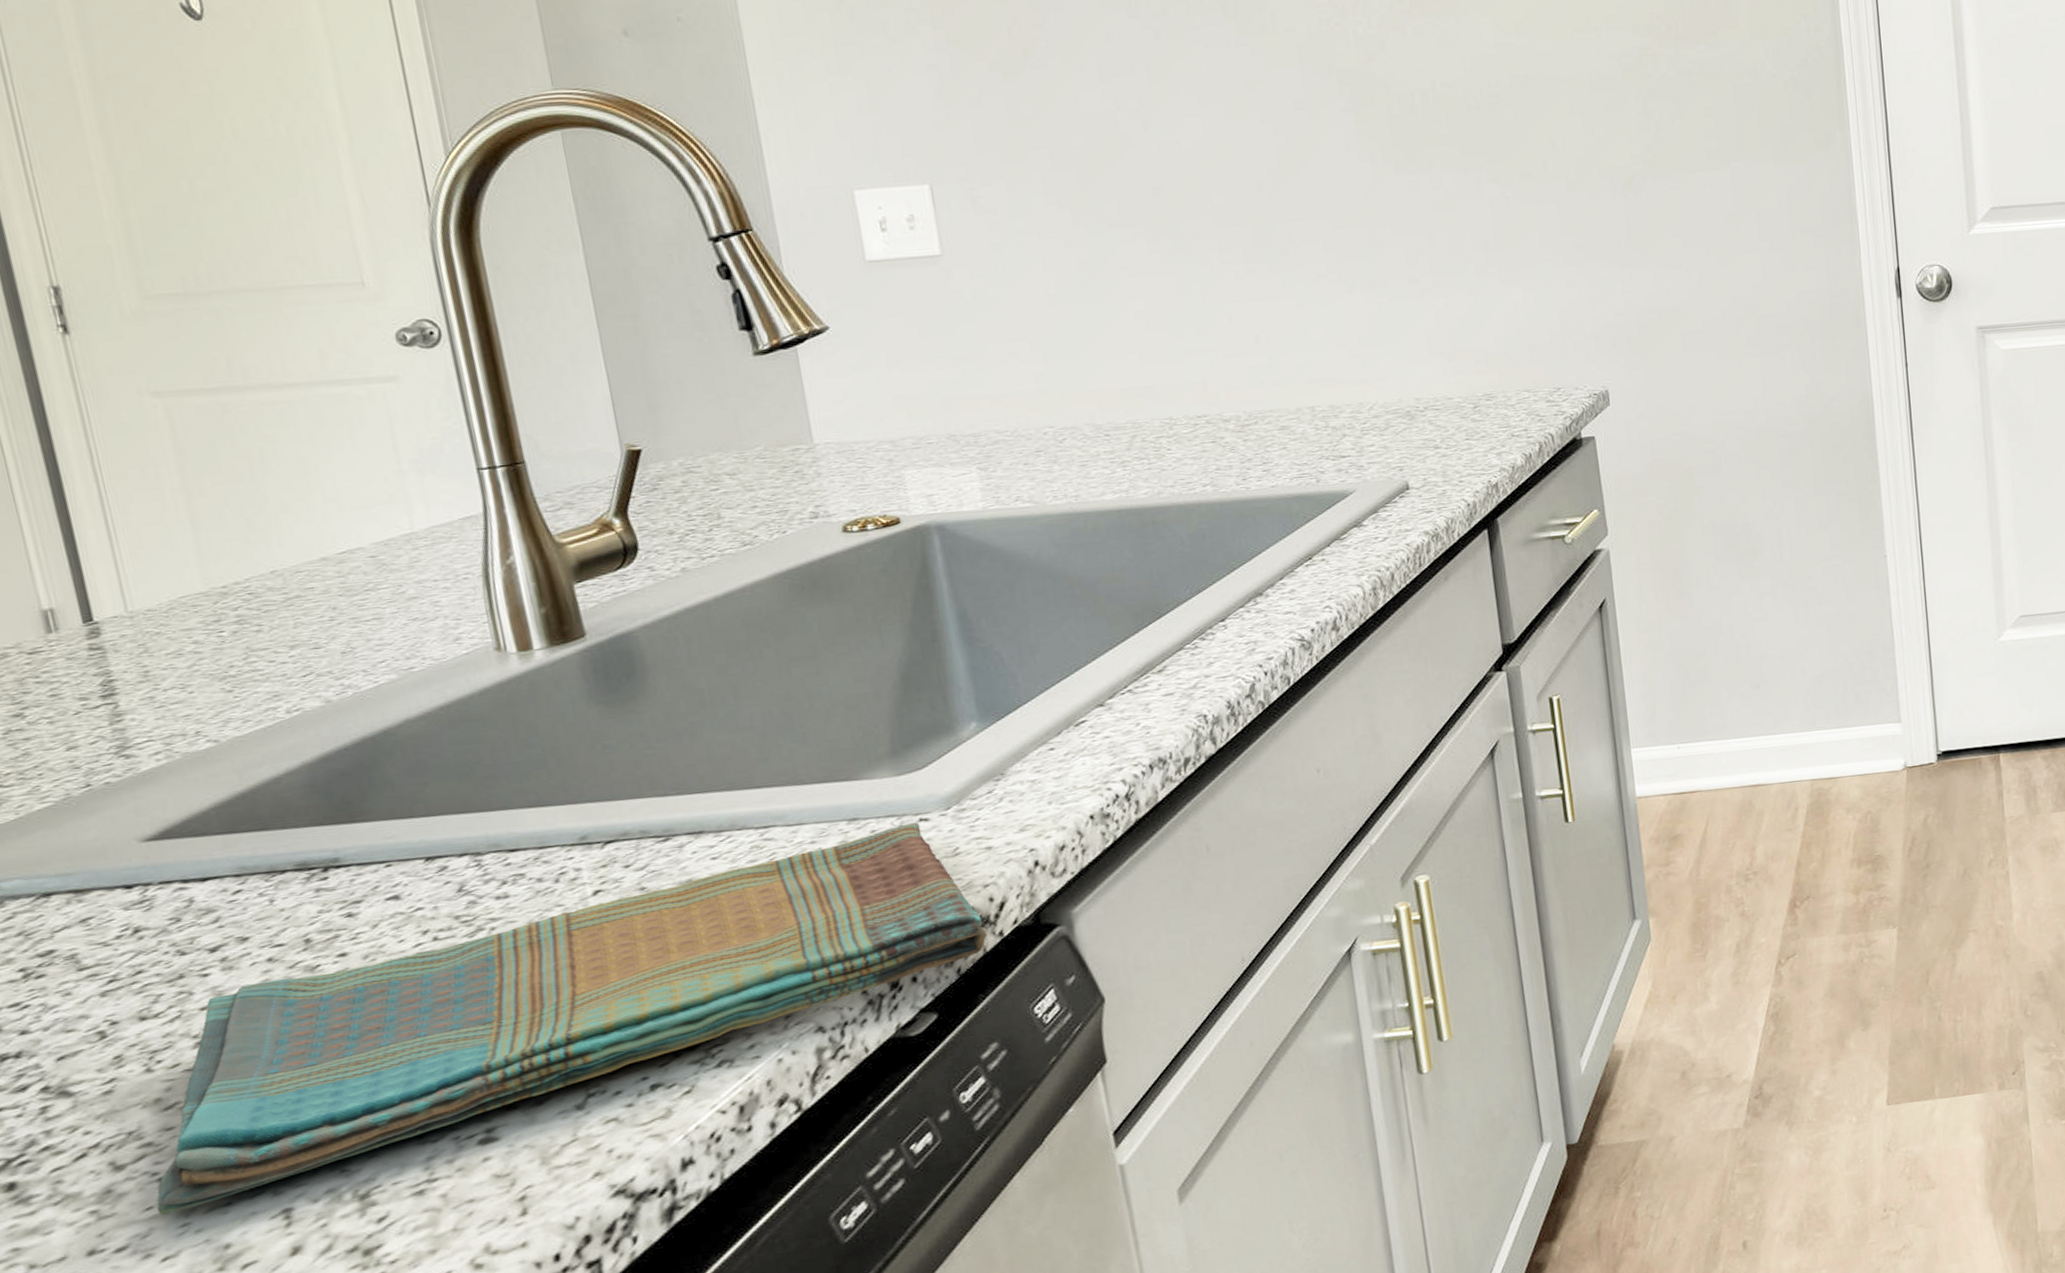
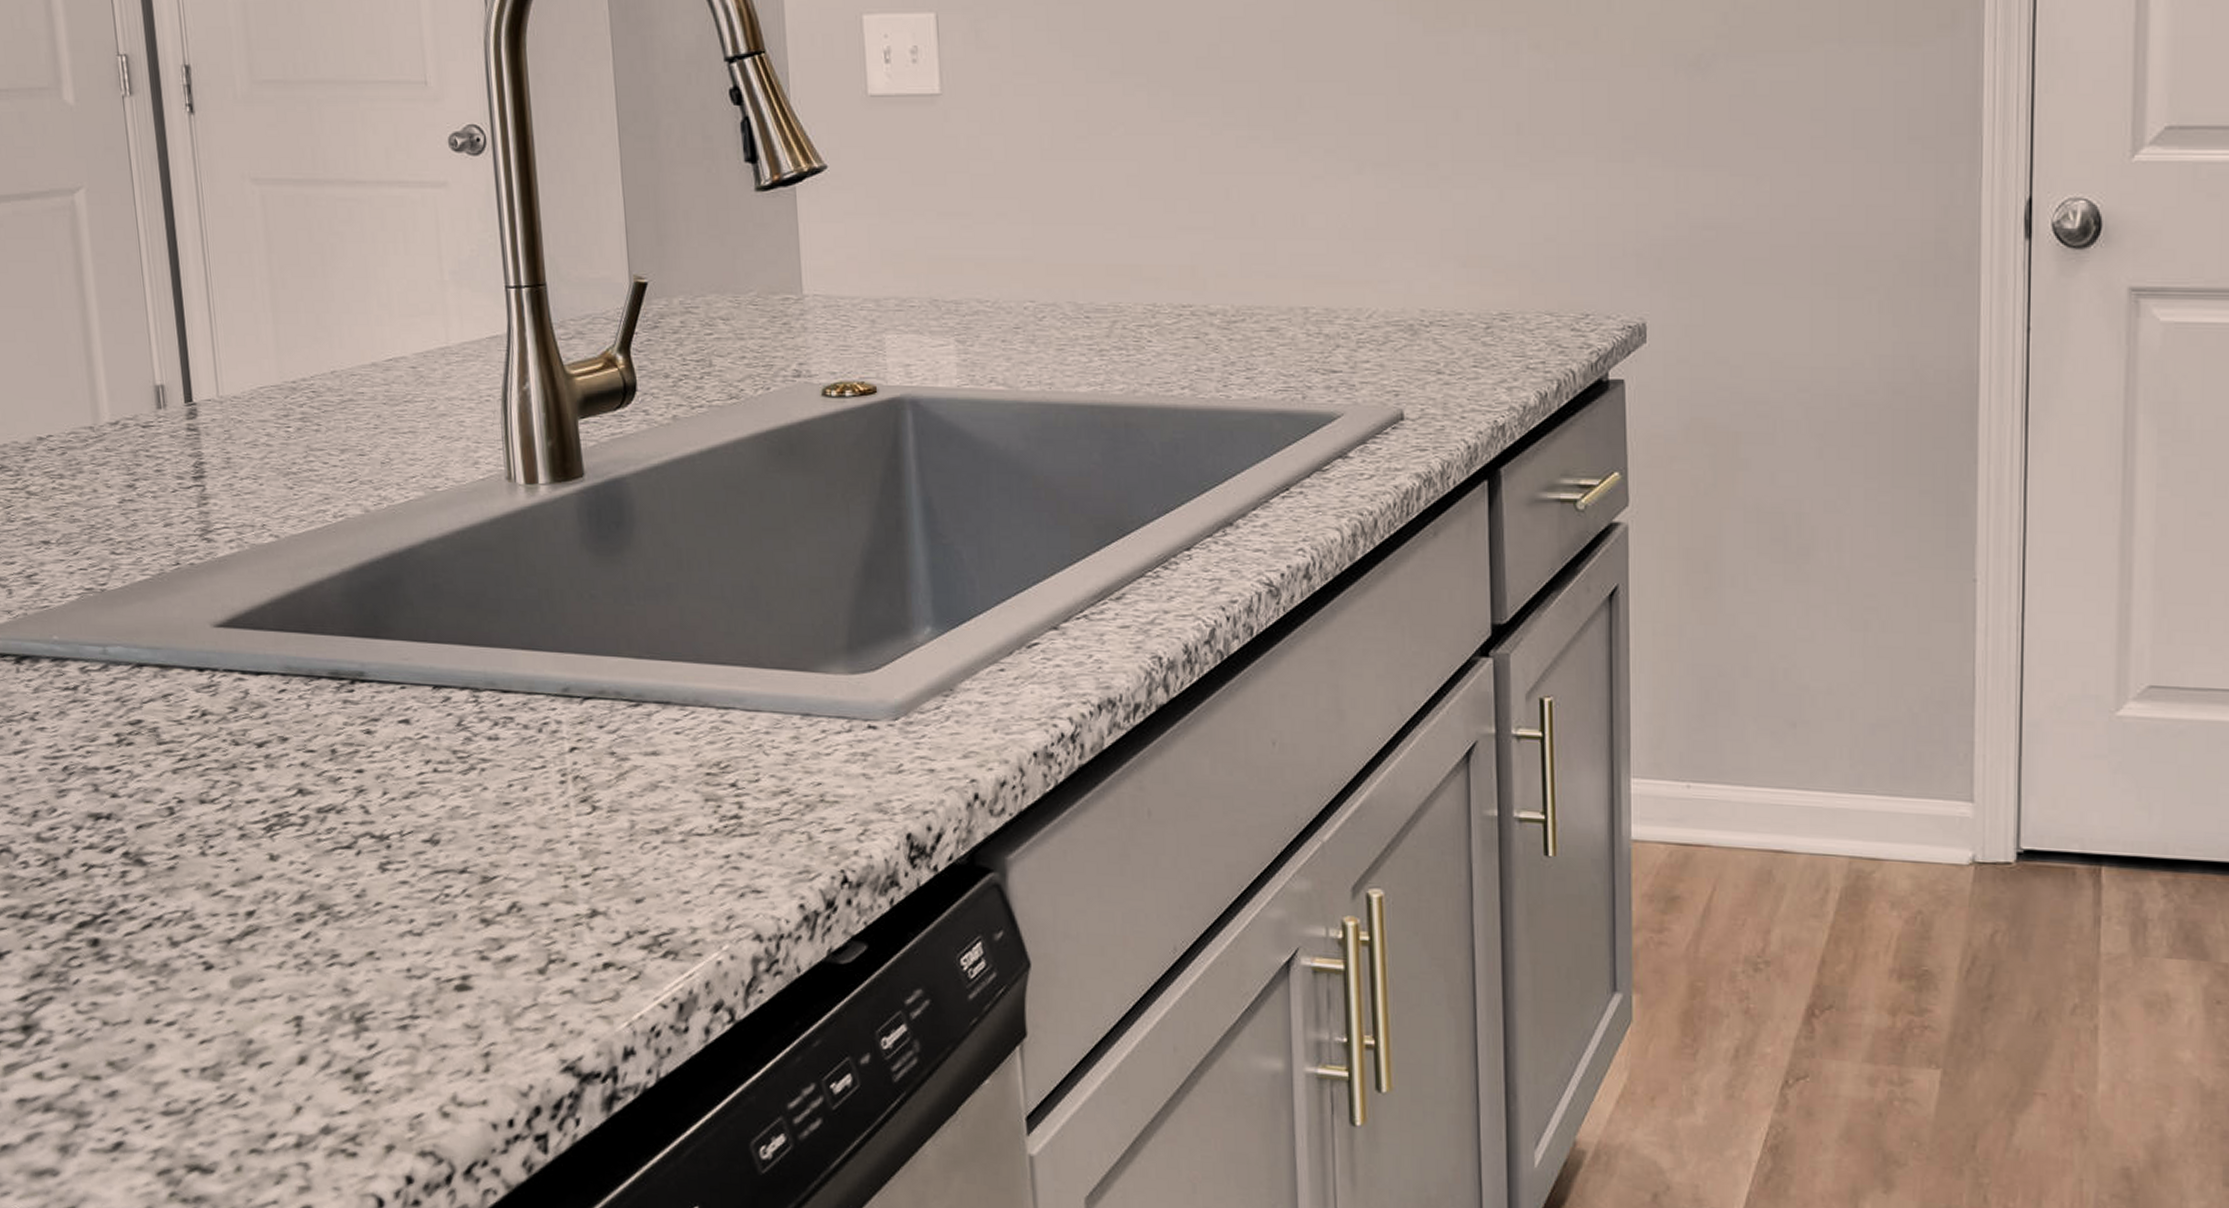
dish towel: present [156,822,987,1215] -> none [200,728,922,999]

